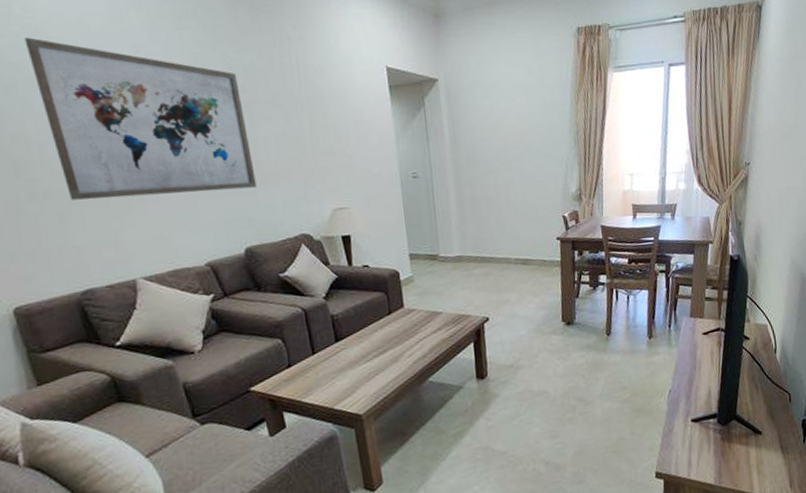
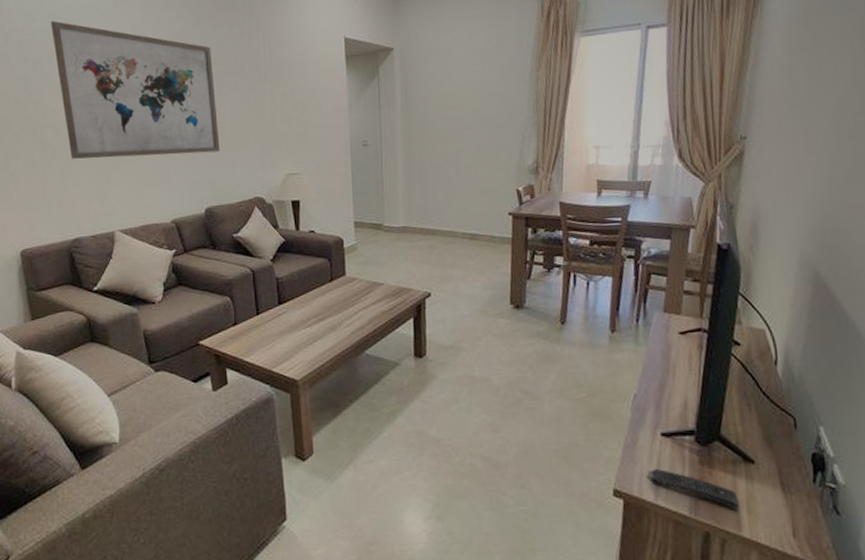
remote control: none [682,449,752,474] -> present [648,469,739,511]

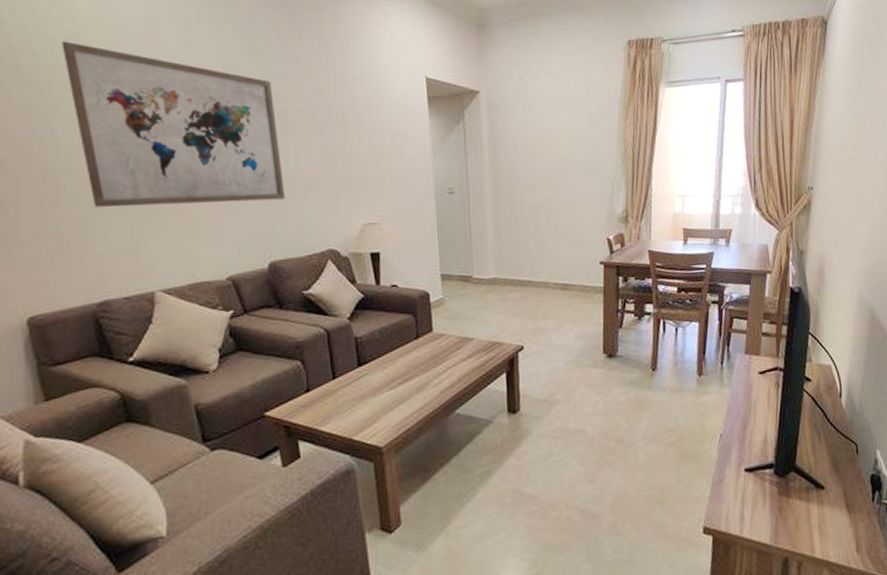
remote control: present [648,469,739,511] -> none [734,503,813,535]

